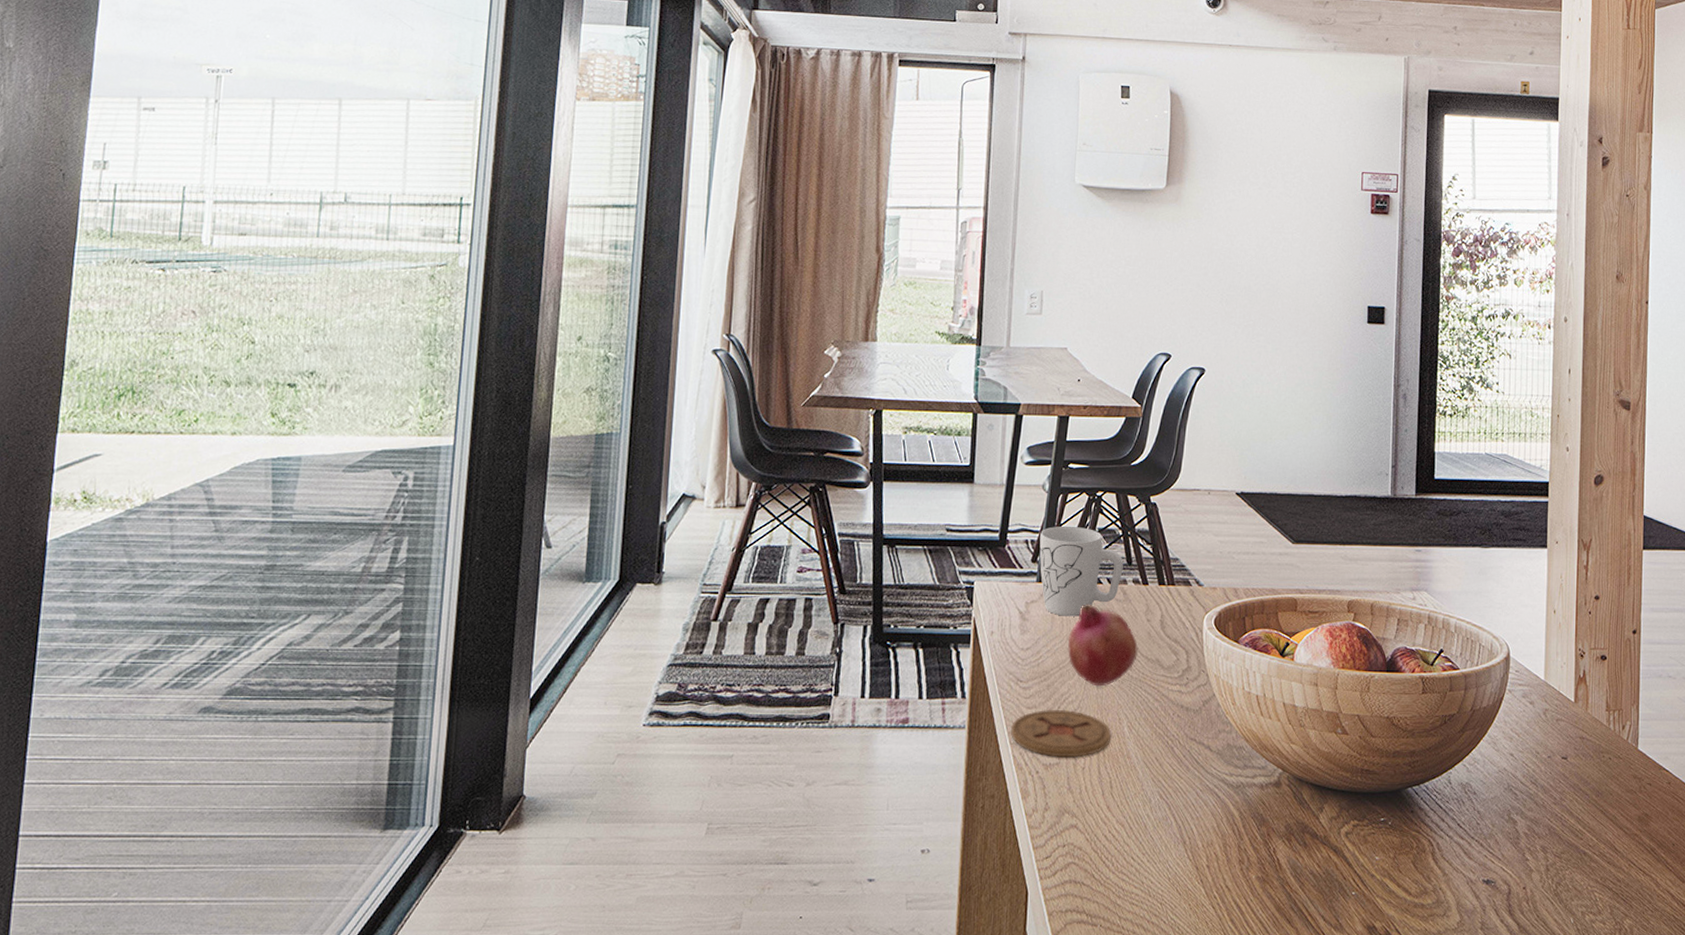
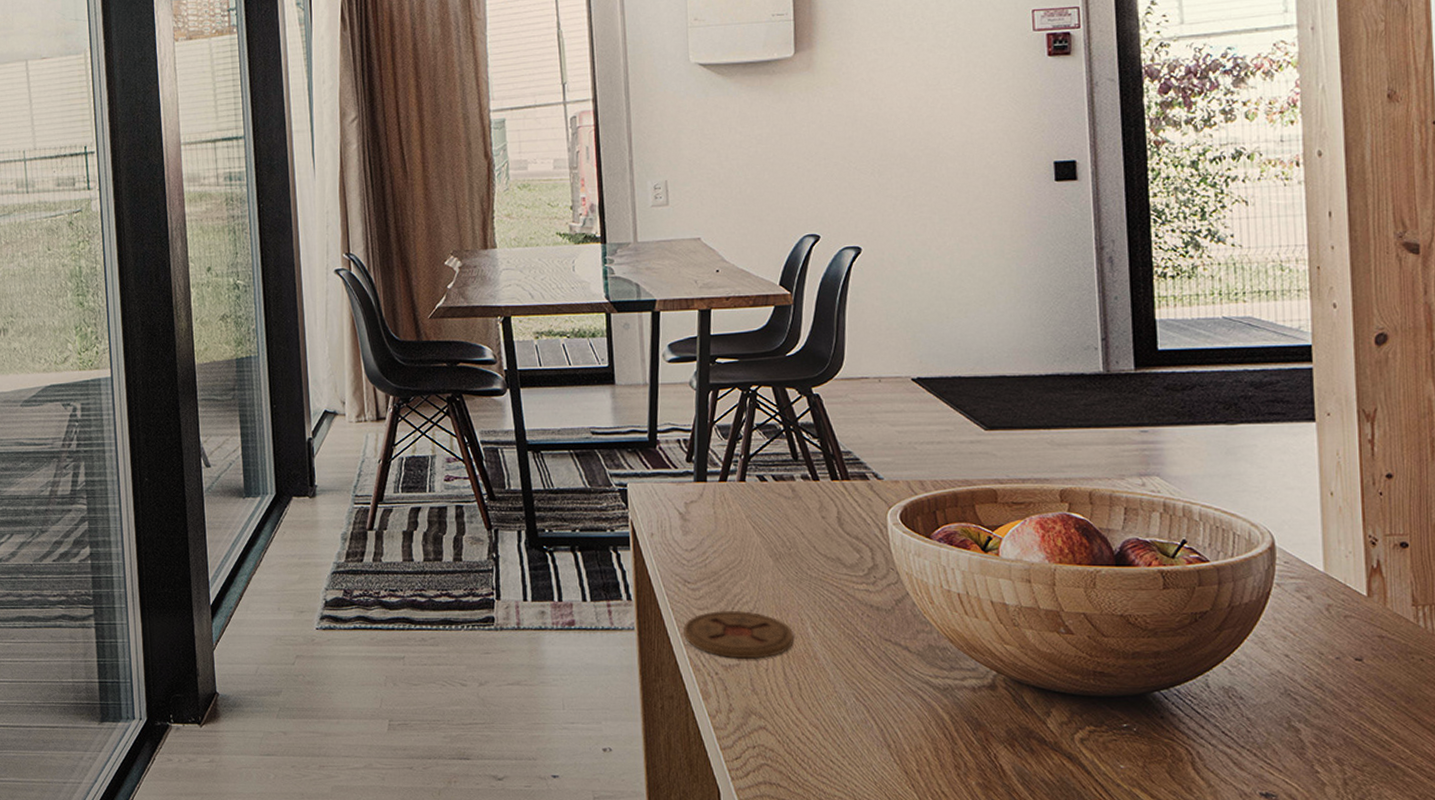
mug: present [1039,526,1123,617] -> none [693,423,789,516]
fruit: present [1068,604,1139,687] -> none [735,502,816,587]

